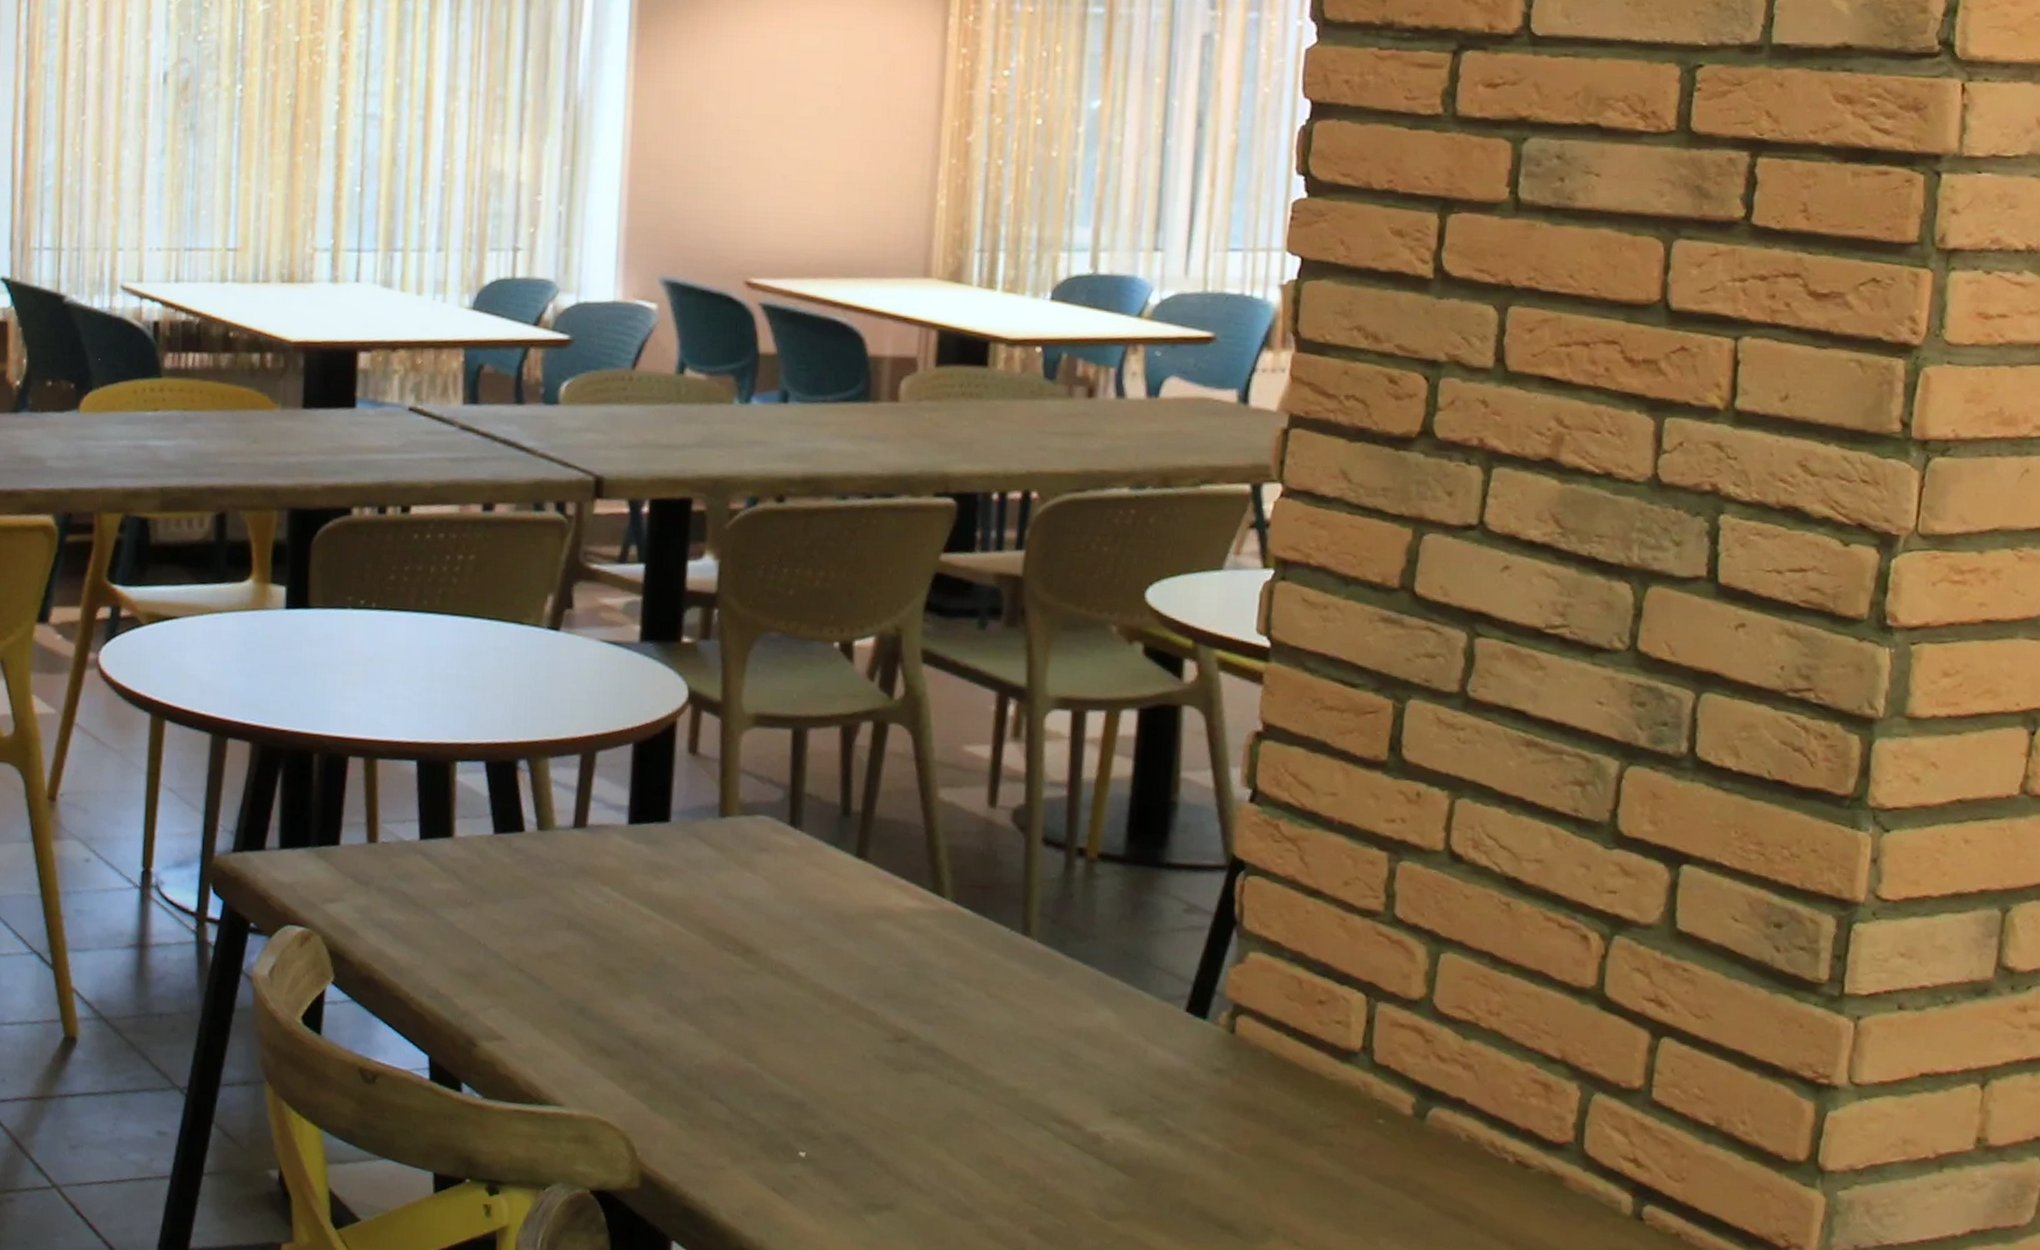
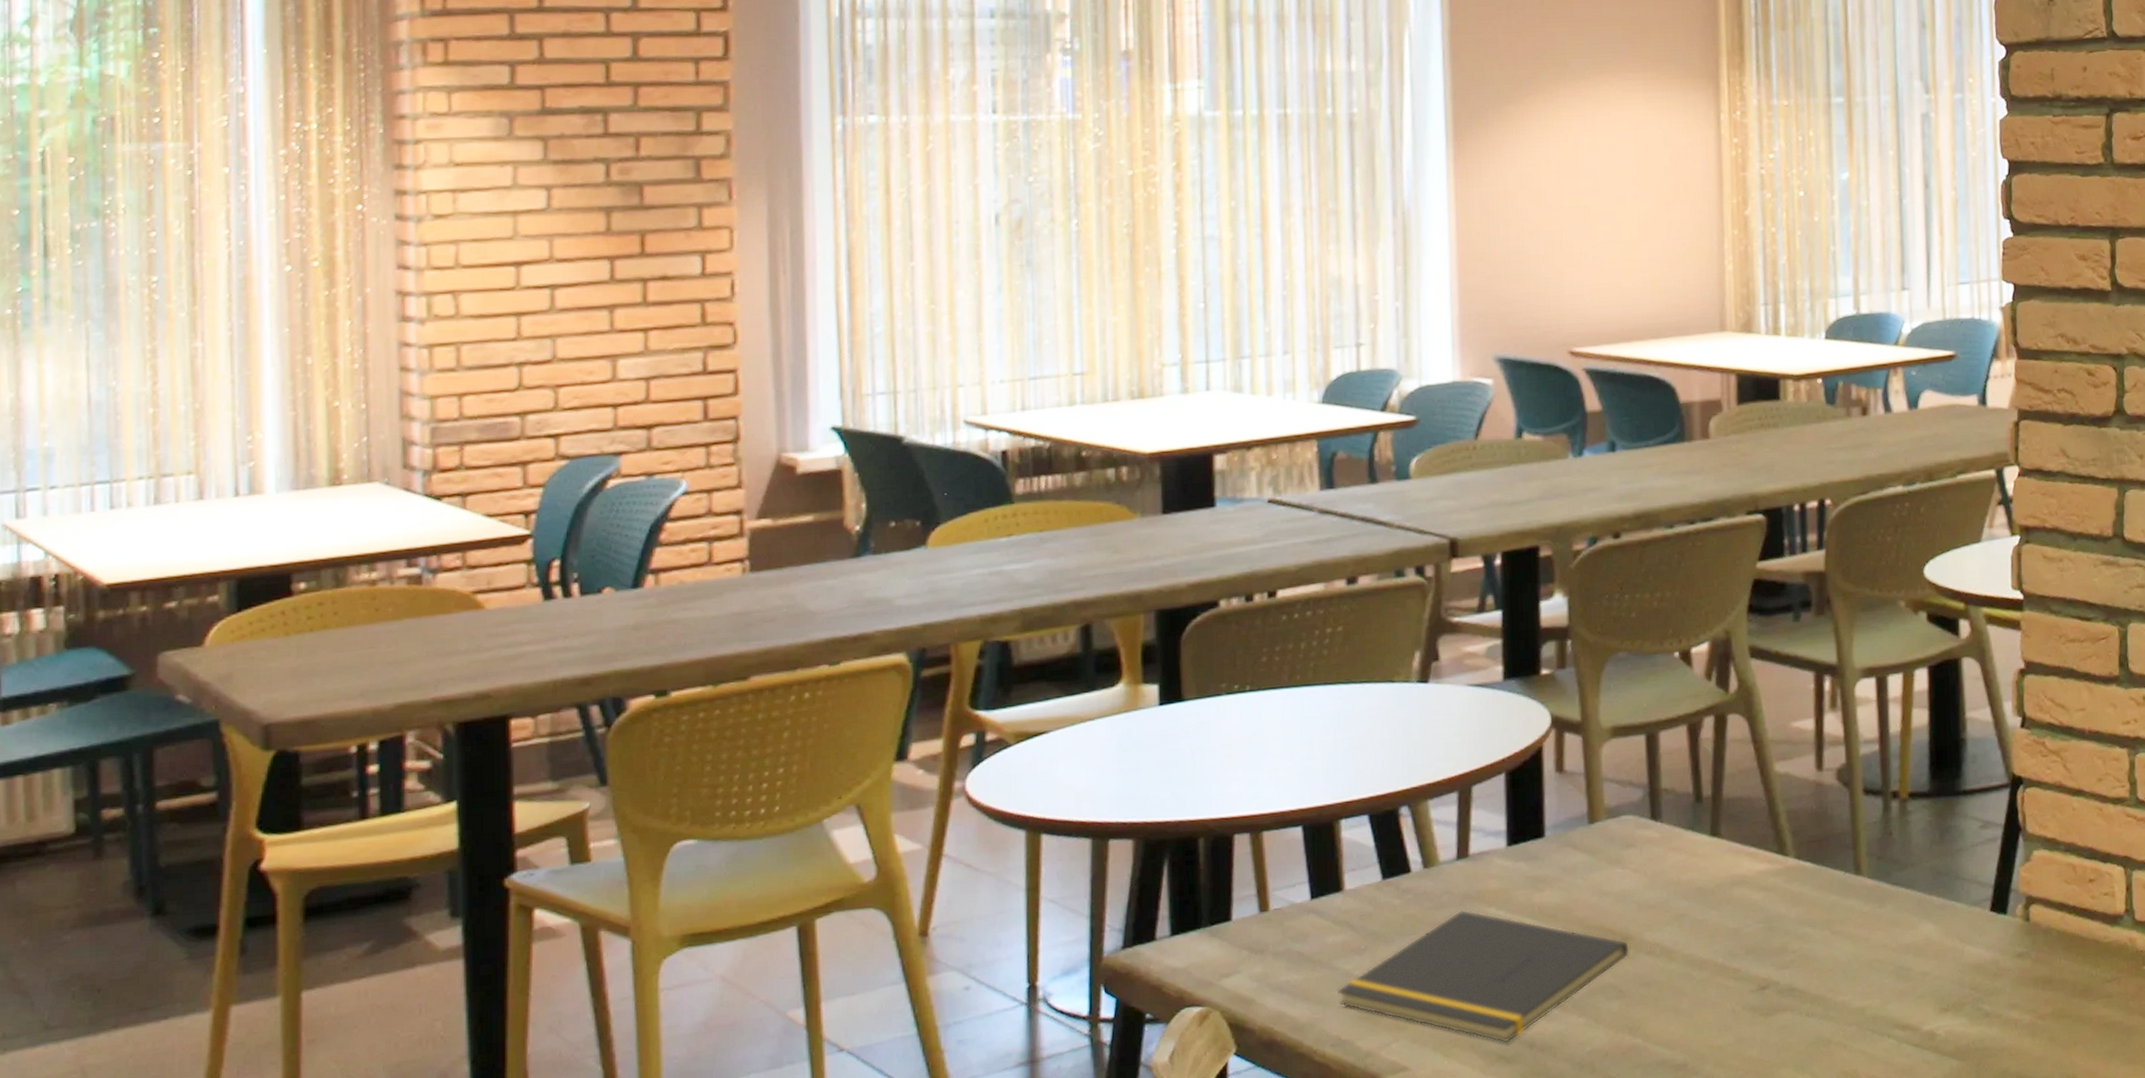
notepad: none [439,882,753,1035] -> present [1338,909,1630,1043]

